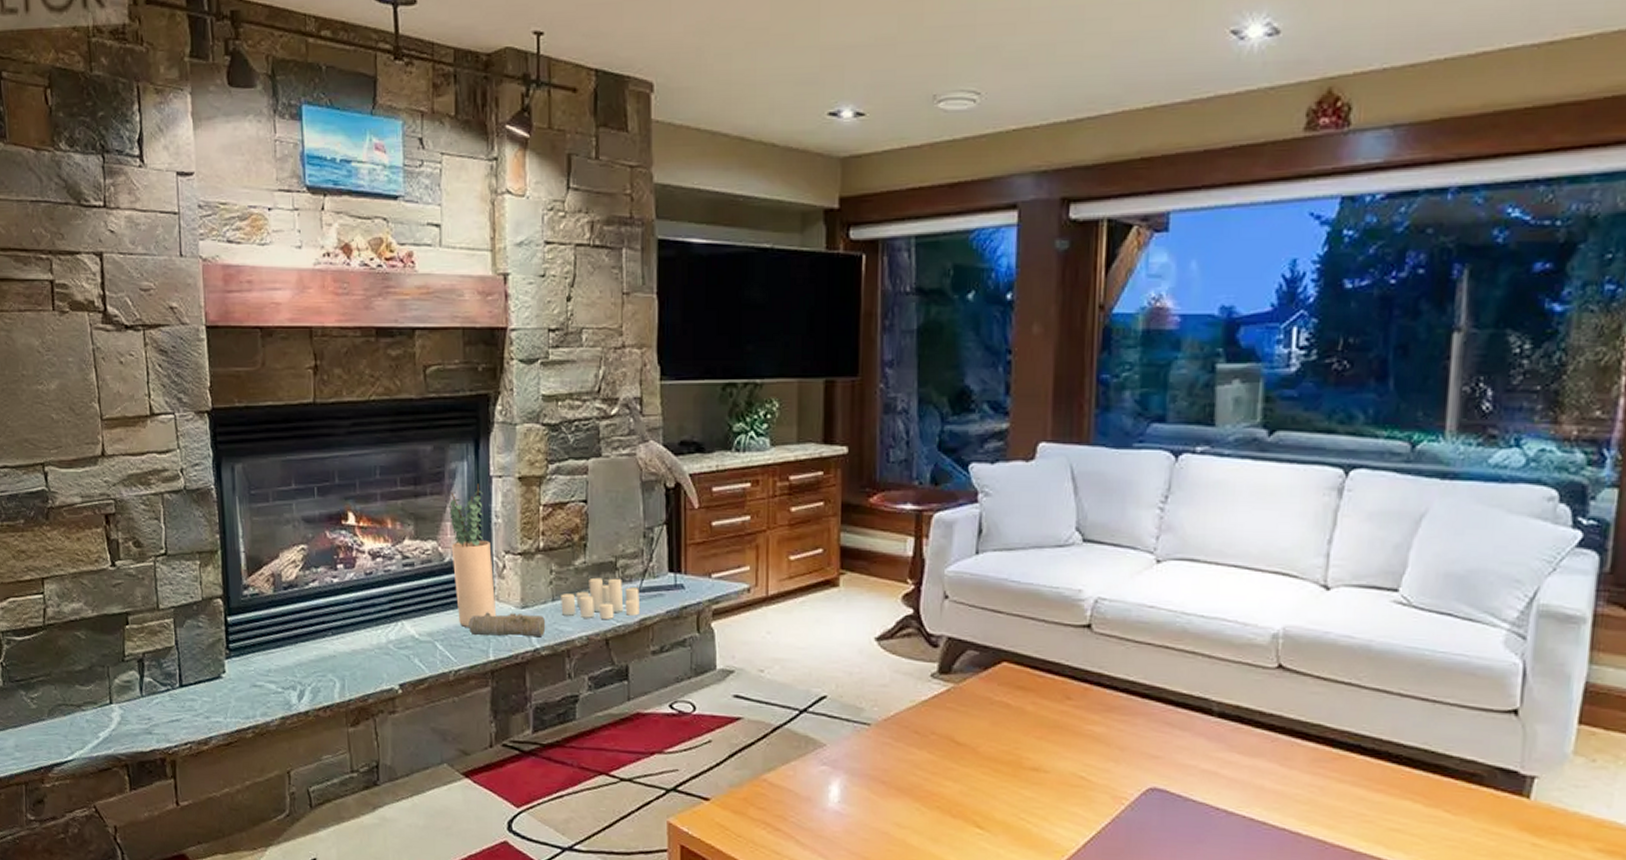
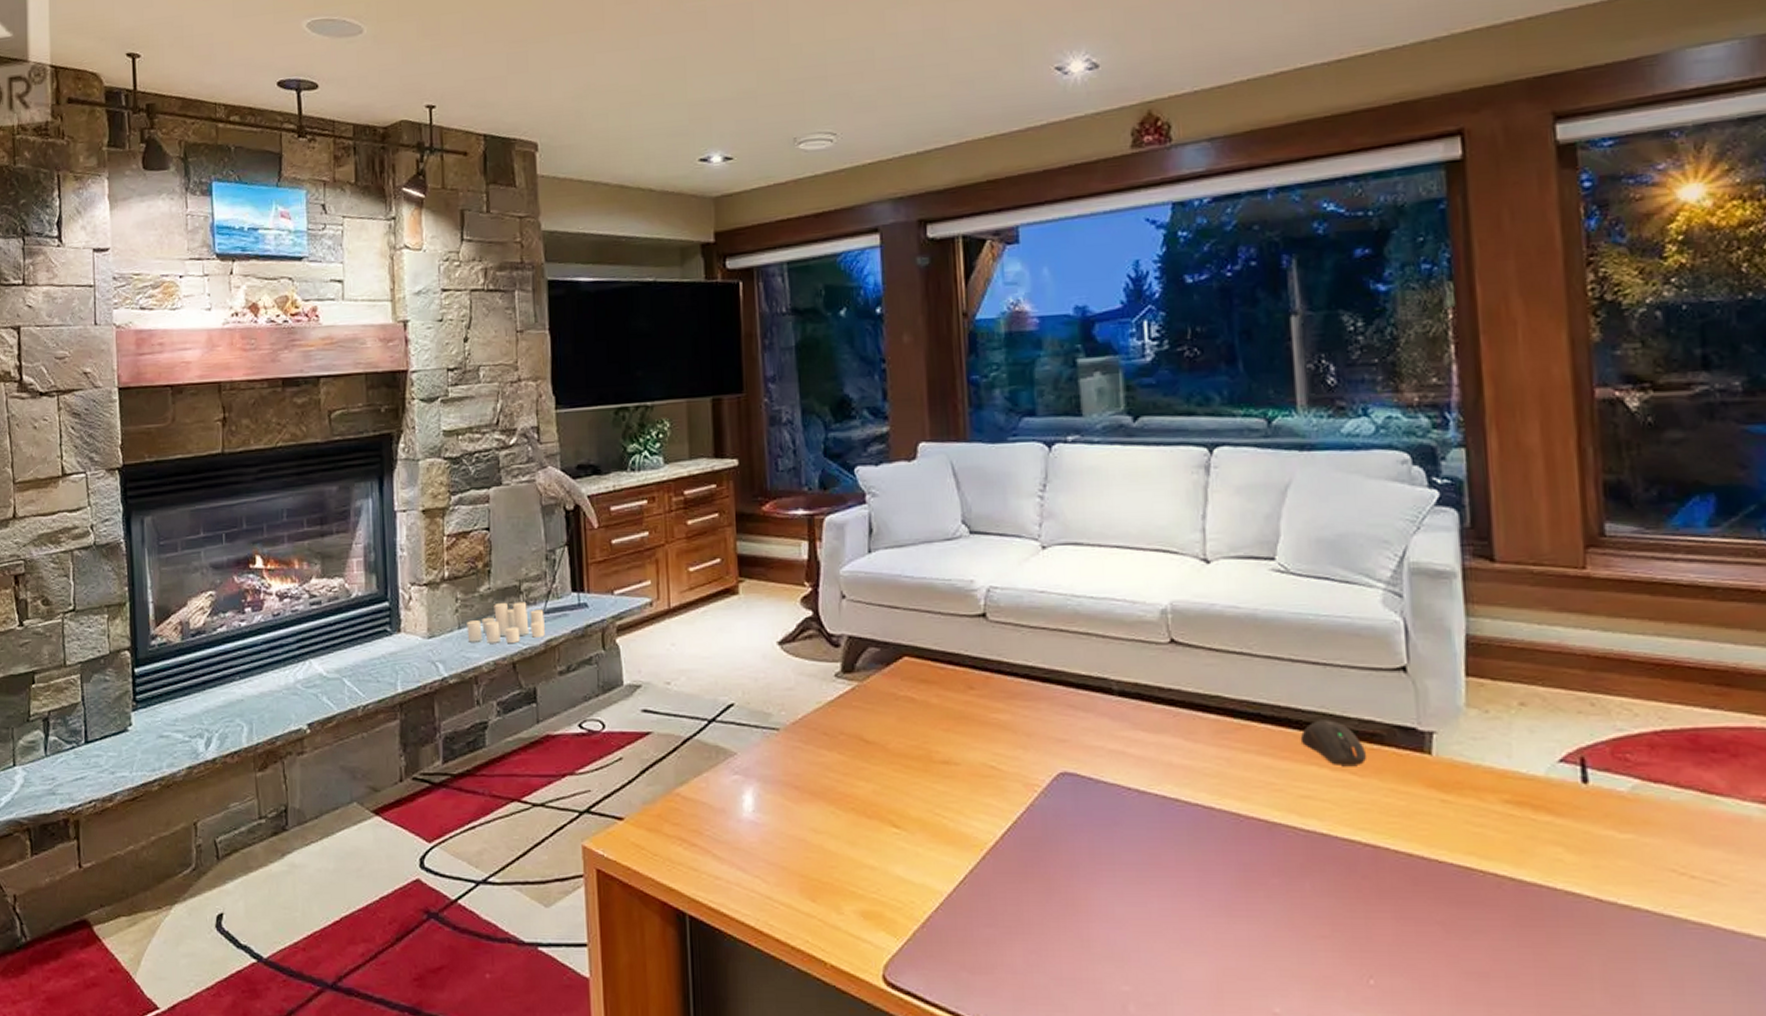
vase: present [449,484,497,627] -> none [355,519,404,661]
decorative log: present [469,612,546,638] -> none [376,644,453,669]
computer mouse: none [1399,756,1464,804] -> present [1301,719,1367,765]

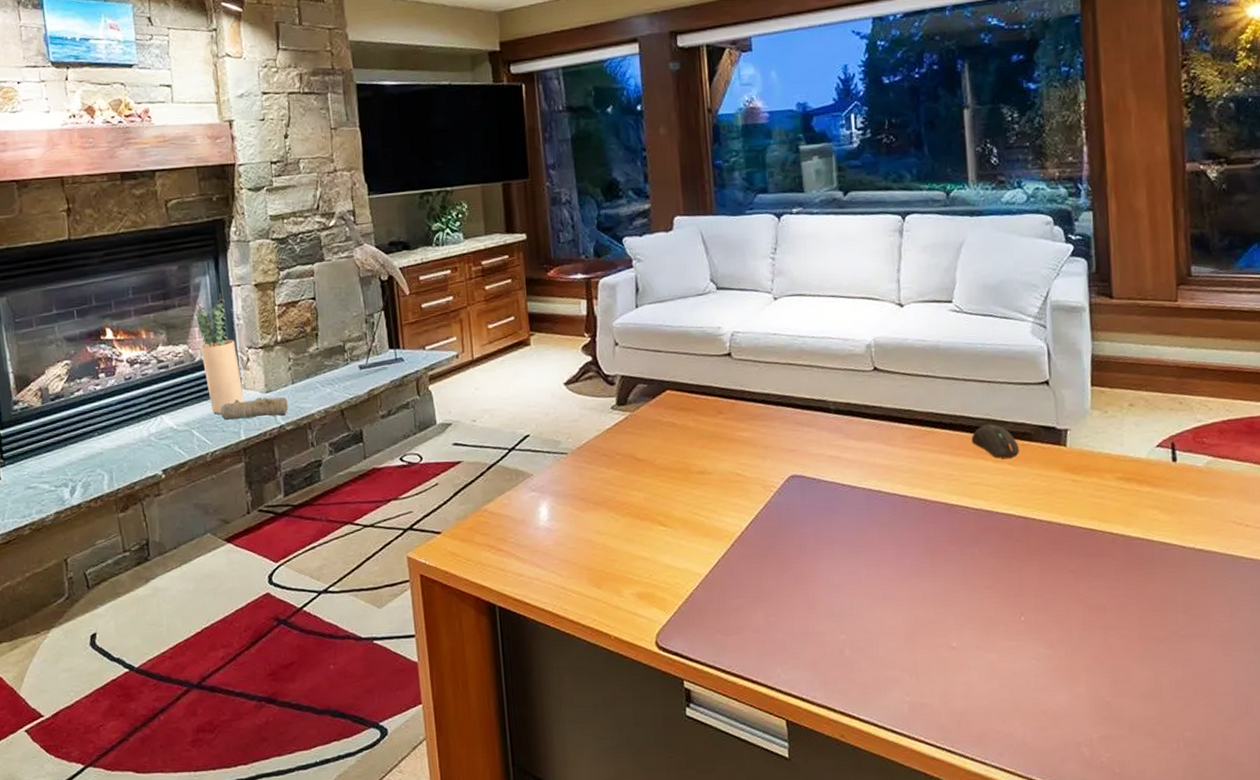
vase: none [355,519,404,661] -> present [196,293,245,414]
decorative log: none [376,644,453,669] -> present [220,397,289,421]
candle: present [467,601,545,644] -> none [299,358,368,395]

